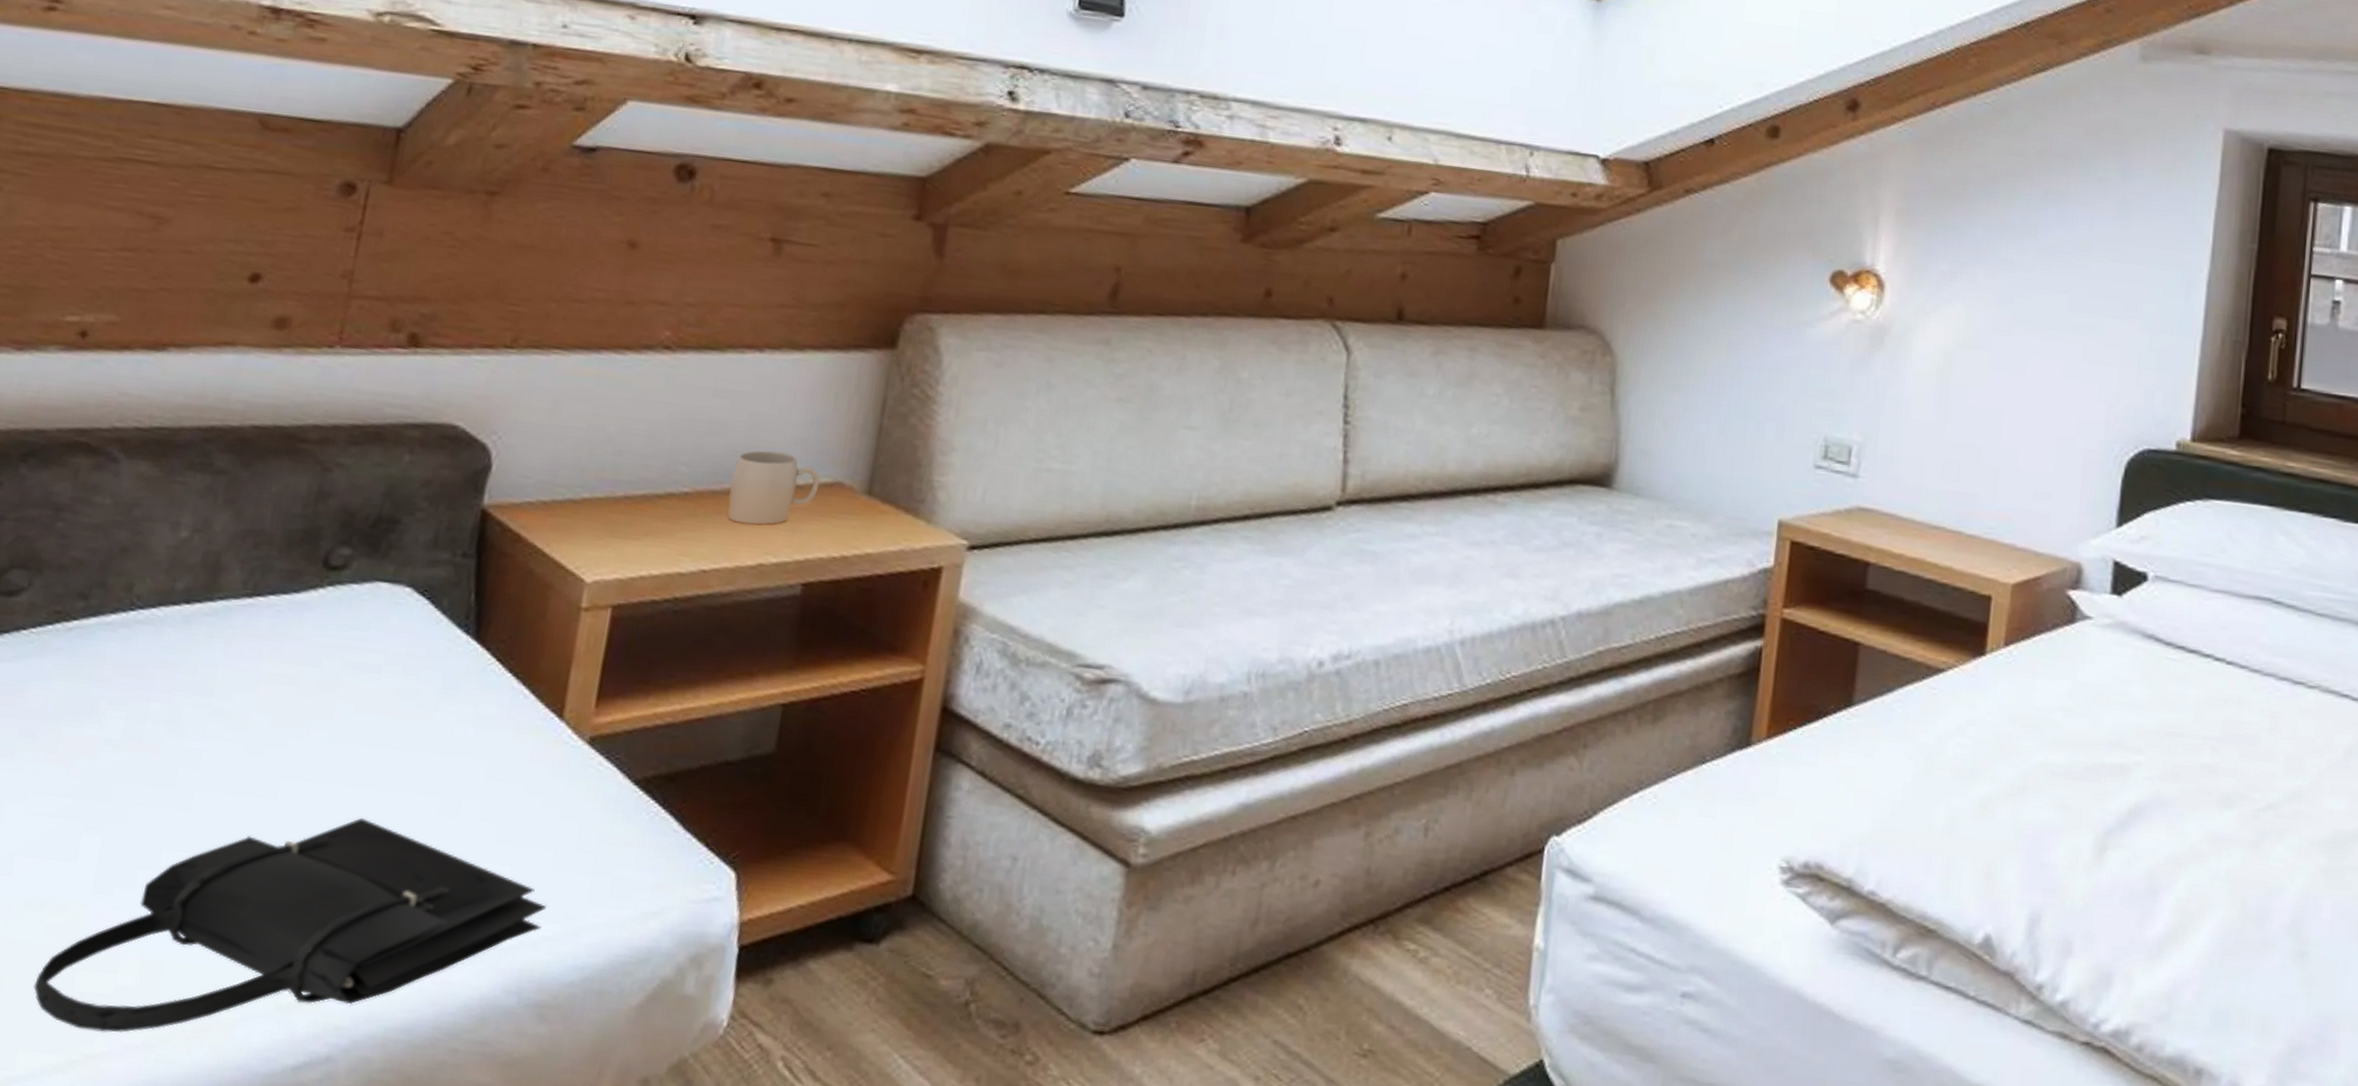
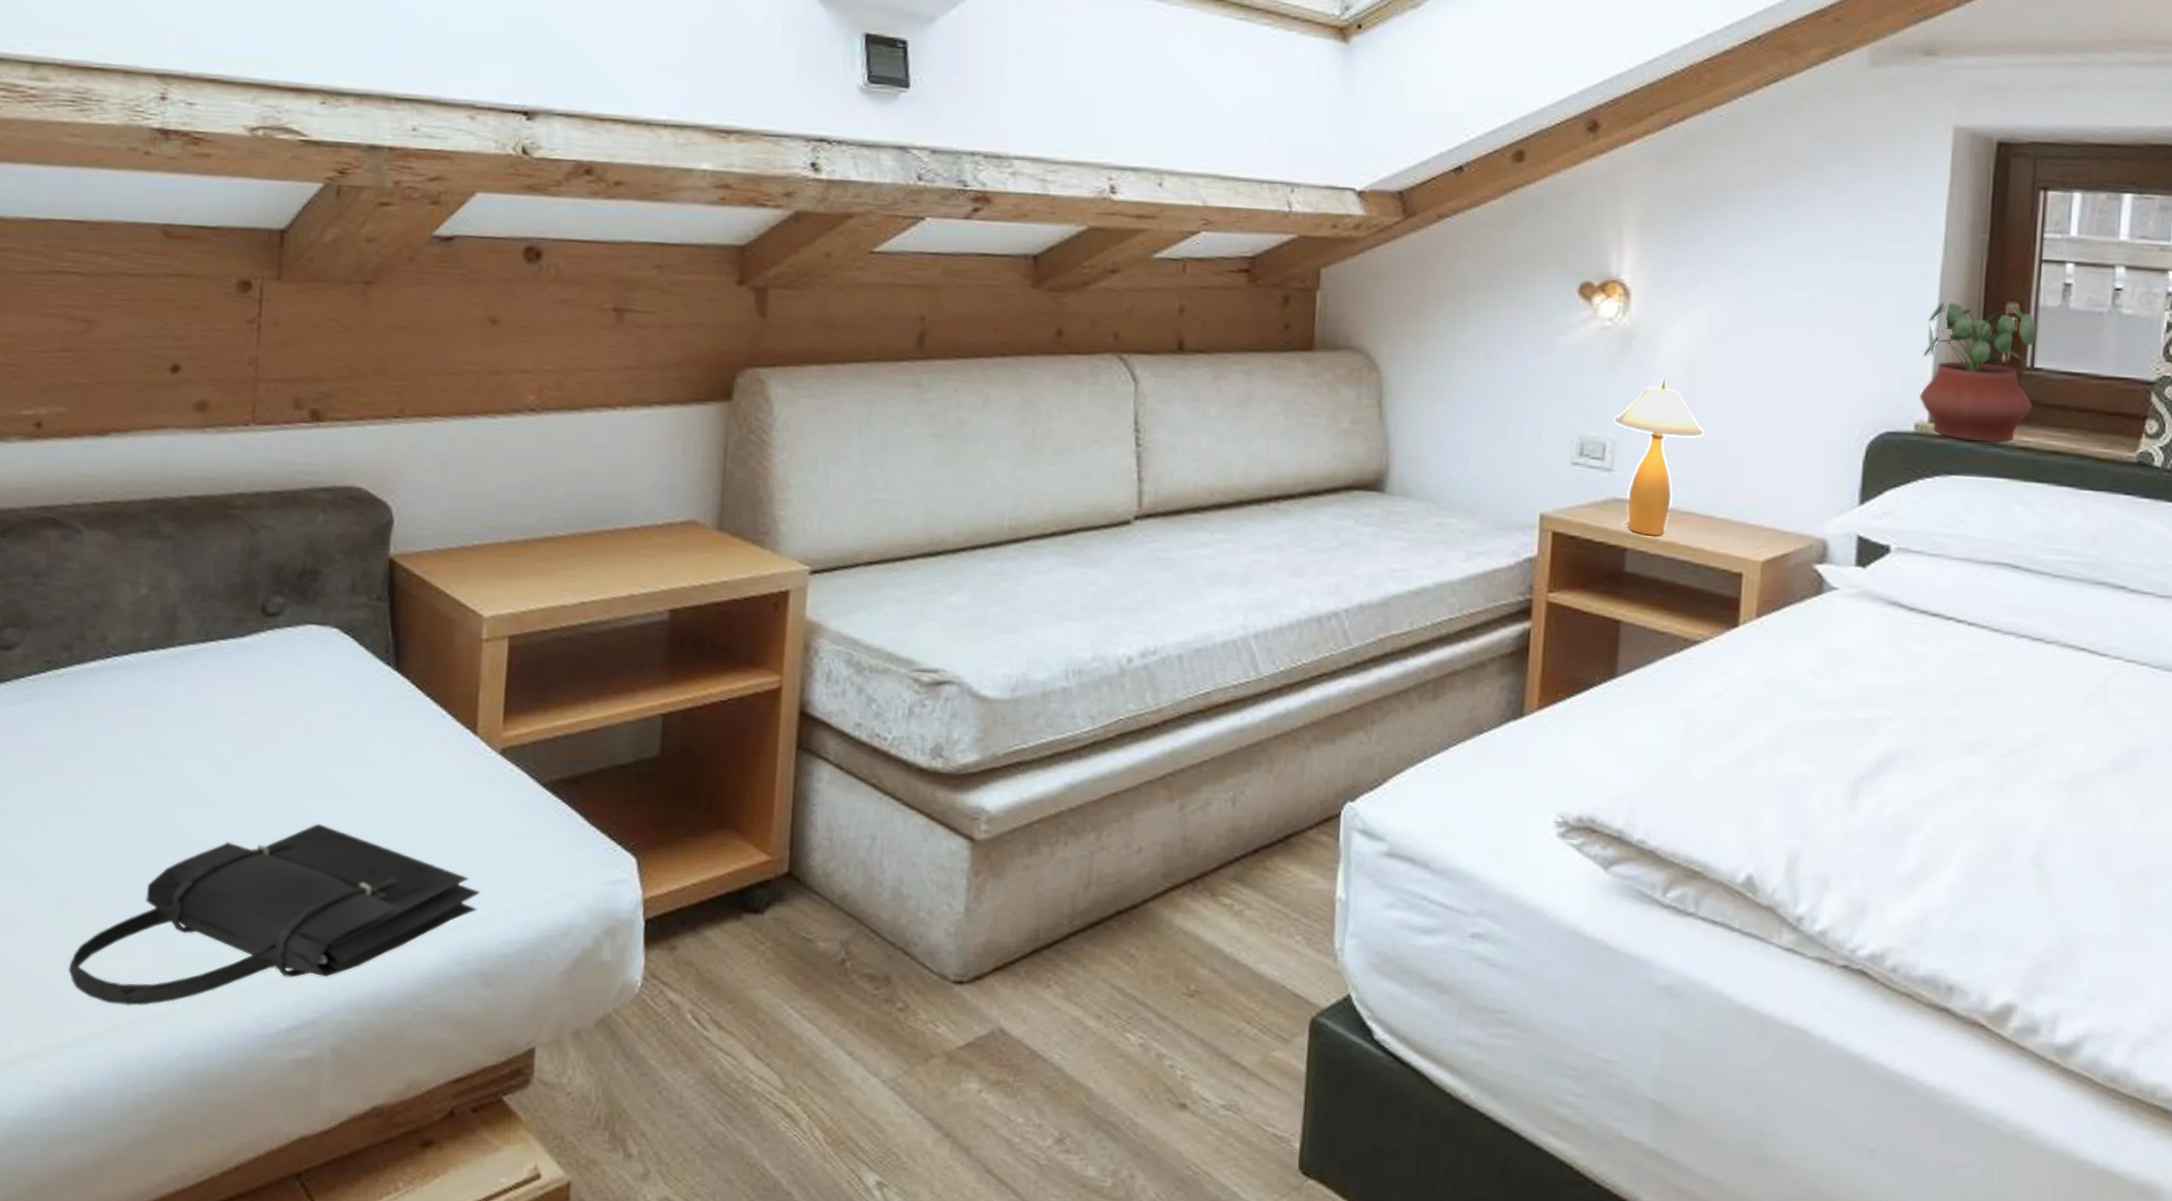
mug: present [727,450,820,526] -> none [598,496,676,561]
table lamp: none [1862,379,1955,551] -> present [1615,378,1703,536]
potted plant: none [2182,313,2304,466] -> present [1919,302,2037,442]

